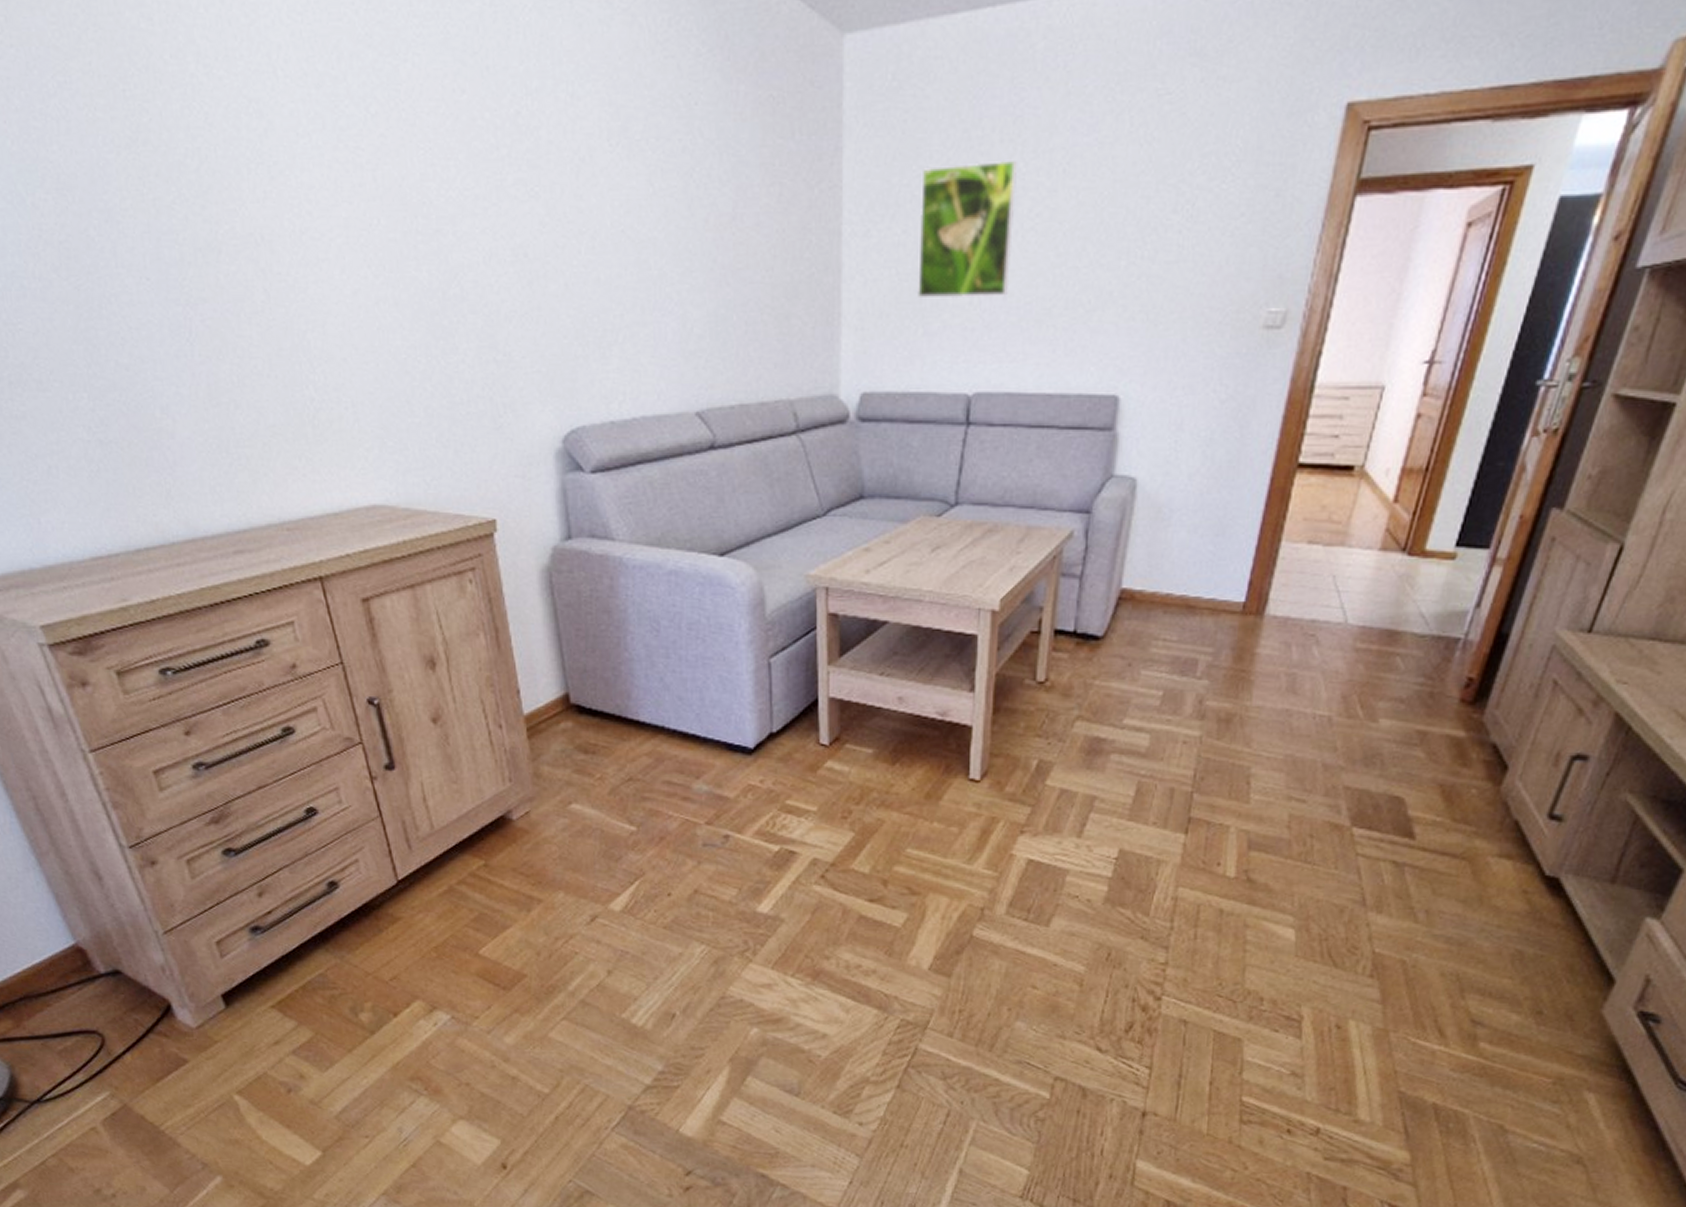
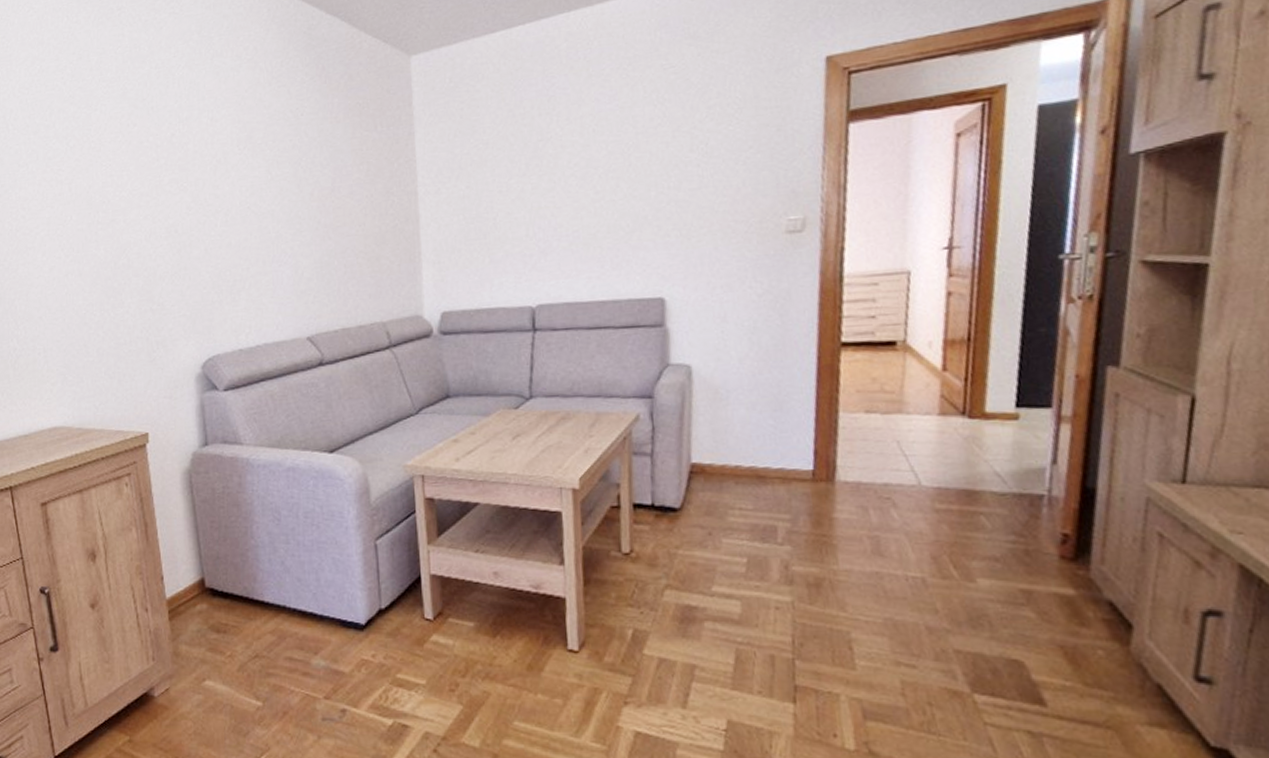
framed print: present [918,159,1017,299] -> none [478,127,558,235]

